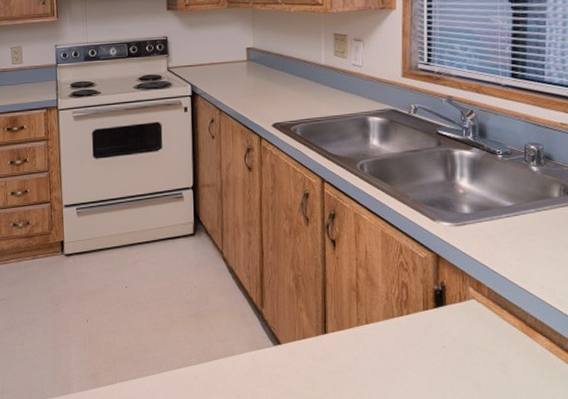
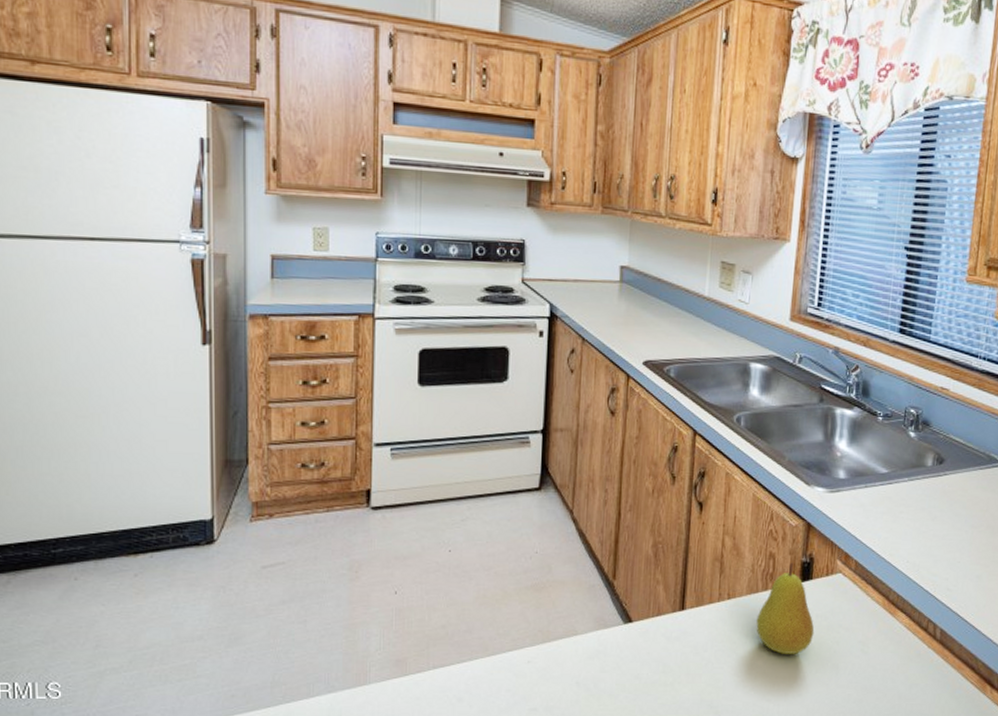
fruit: none [395,290,453,374] -> present [756,562,815,654]

